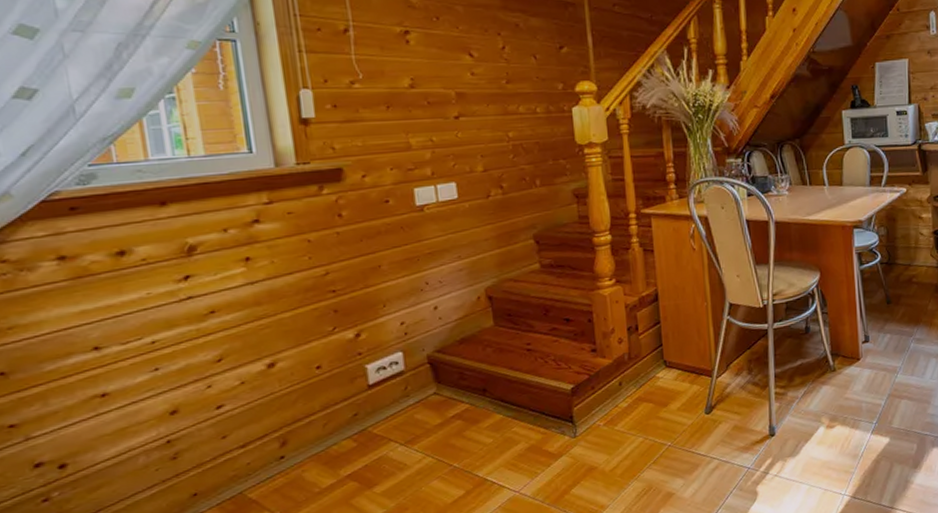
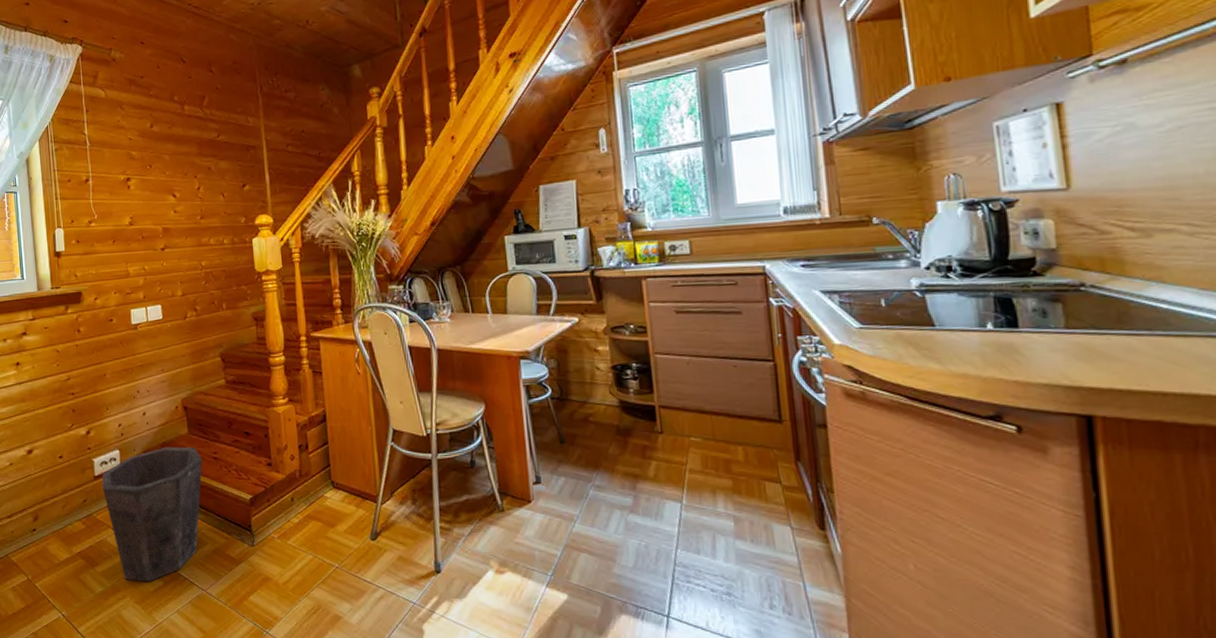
waste bin: none [379,340,513,496] -> present [102,446,203,582]

